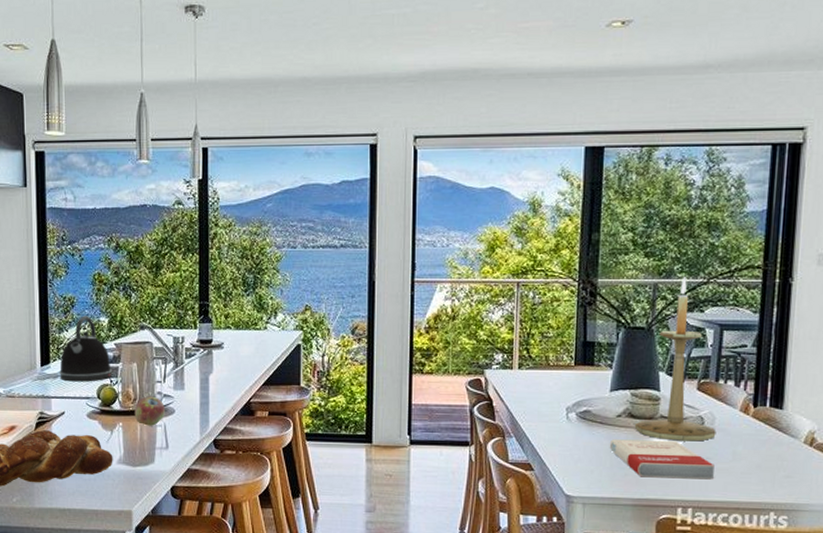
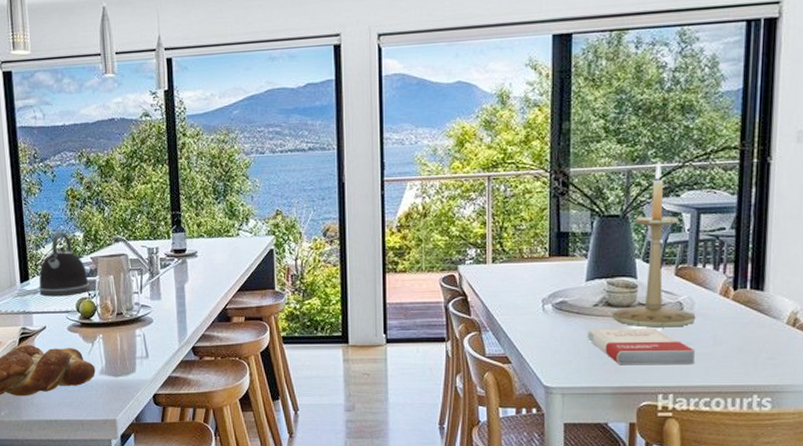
fruit: present [134,396,166,426] -> none [113,307,144,336]

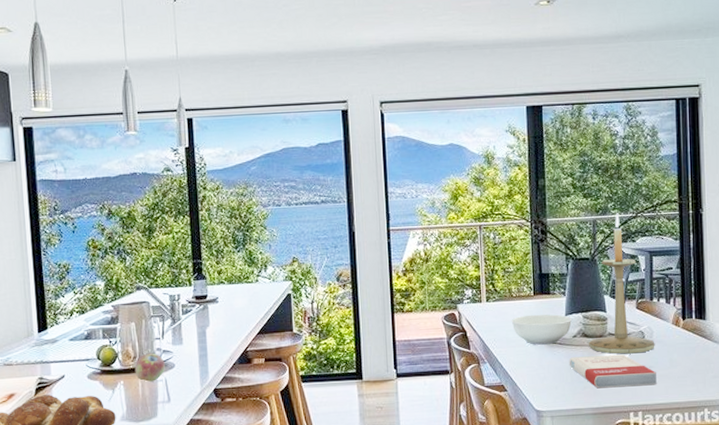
kettle: present [38,231,90,297] -> none [56,280,111,346]
fruit: none [113,307,144,336] -> present [134,353,166,382]
bowl: none [520,278,593,313] -> present [511,314,572,345]

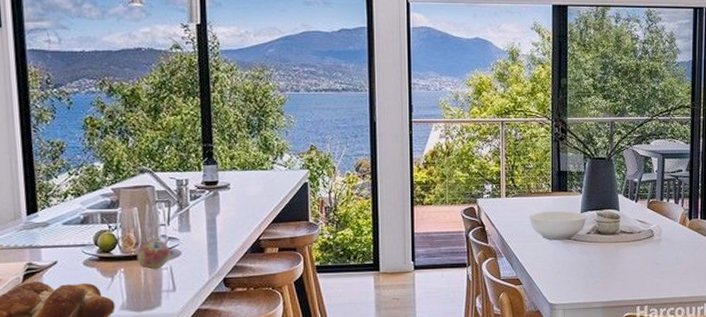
book: present [568,354,657,389] -> none [582,251,663,283]
candlestick: present [588,213,655,354] -> none [601,115,663,251]

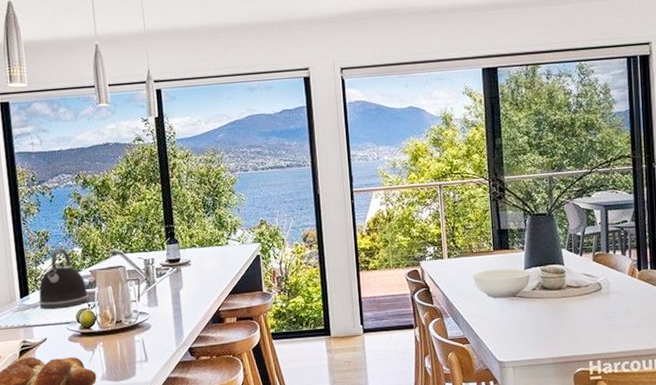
kettle: none [48,161,111,230] -> present [38,247,90,310]
fruit: present [136,239,172,270] -> none [113,315,143,343]

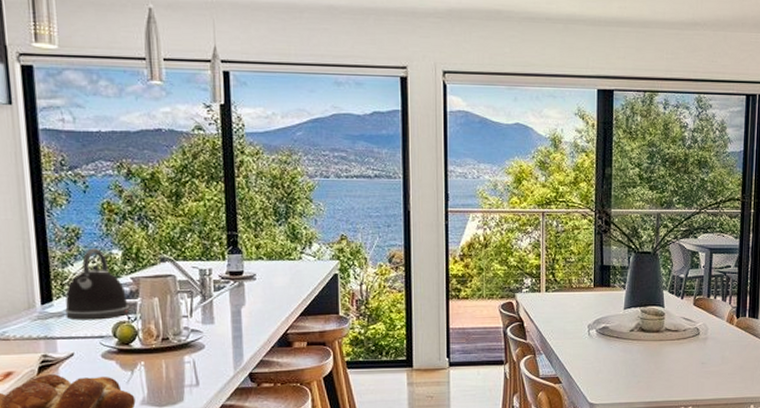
bowl: present [472,268,531,298] -> none [569,306,630,338]

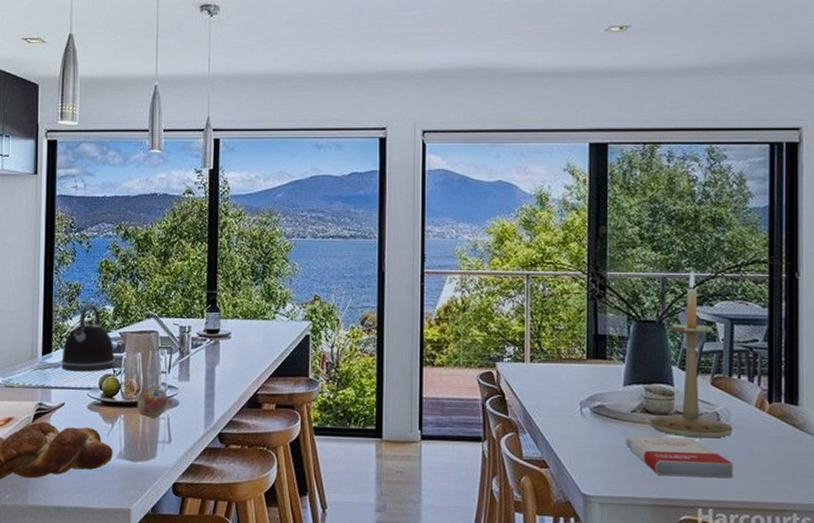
fruit: none [157,332,194,363] -> present [137,387,170,419]
book: none [624,350,708,383] -> present [625,435,733,479]
candlestick: none [644,208,709,350] -> present [649,271,733,439]

